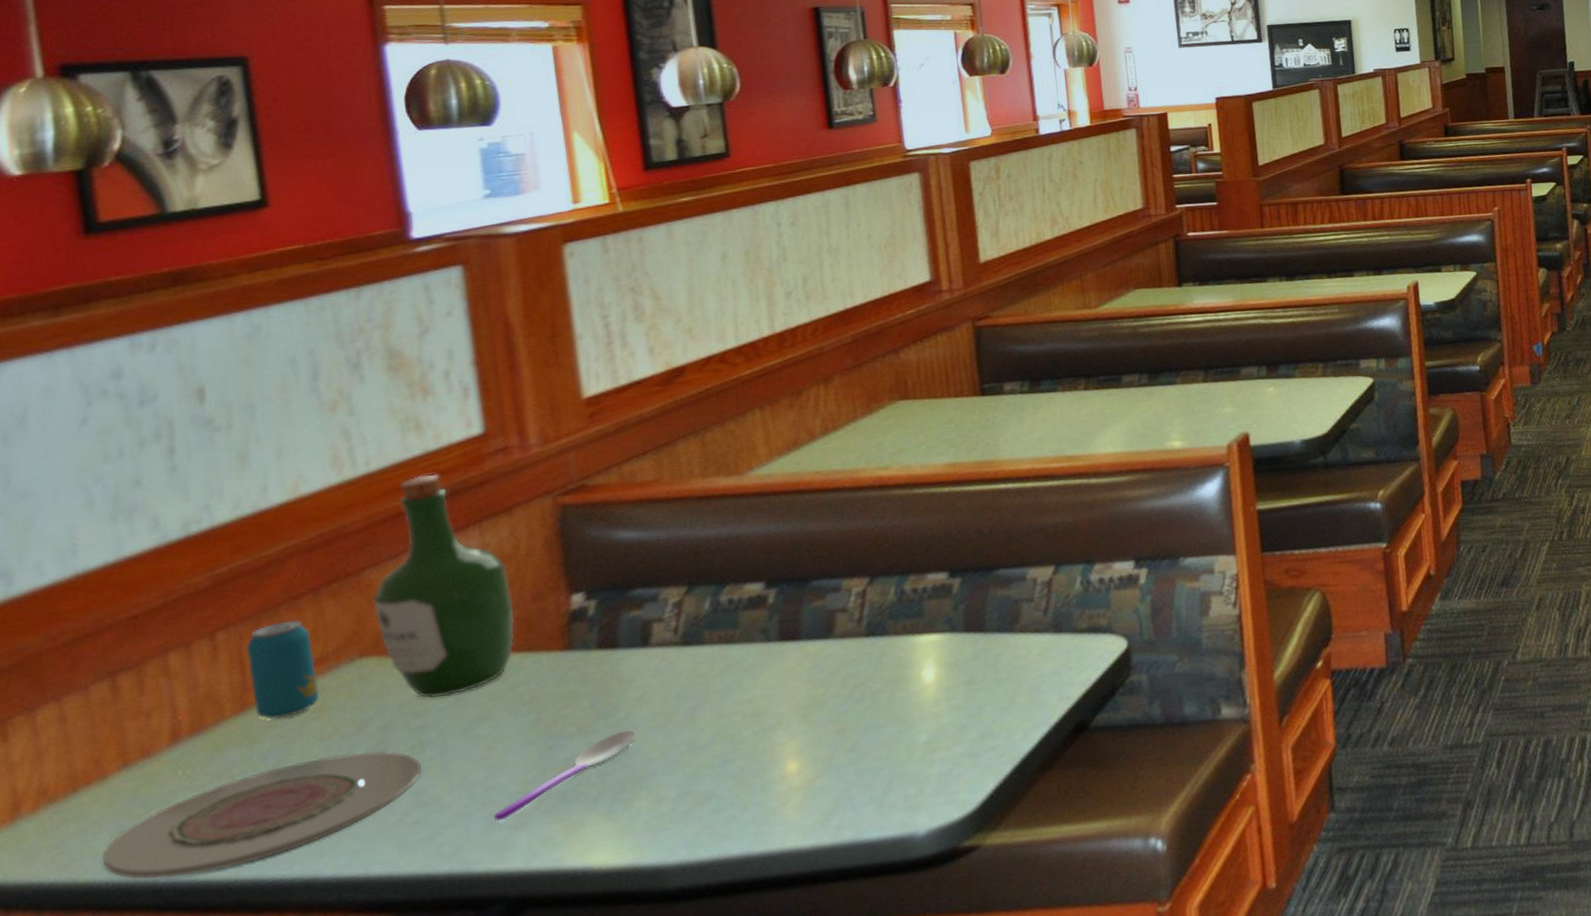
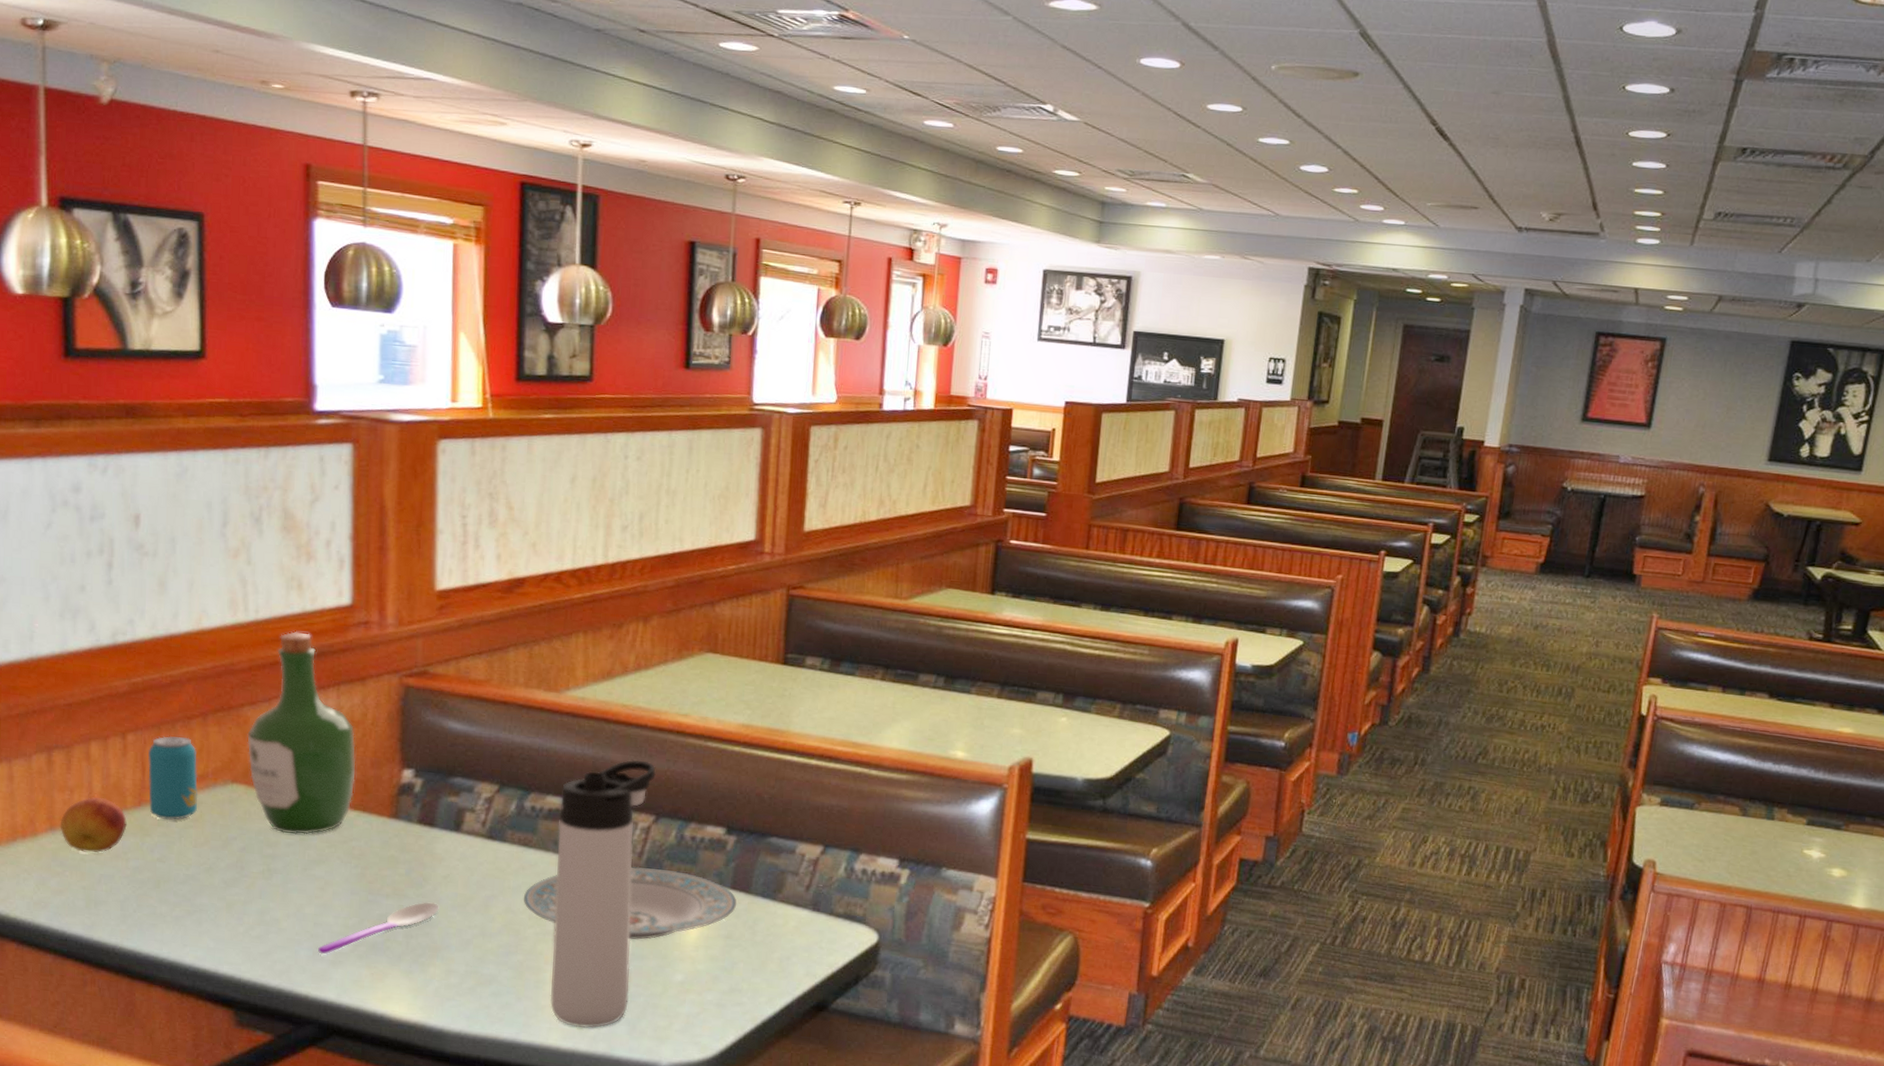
plate: present [103,751,423,879] -> none [29,861,268,936]
fruit: none [136,713,228,783] -> present [60,797,127,854]
plate: none [733,627,974,718] -> present [523,866,737,940]
thermos bottle: none [760,523,872,822] -> present [550,759,656,1029]

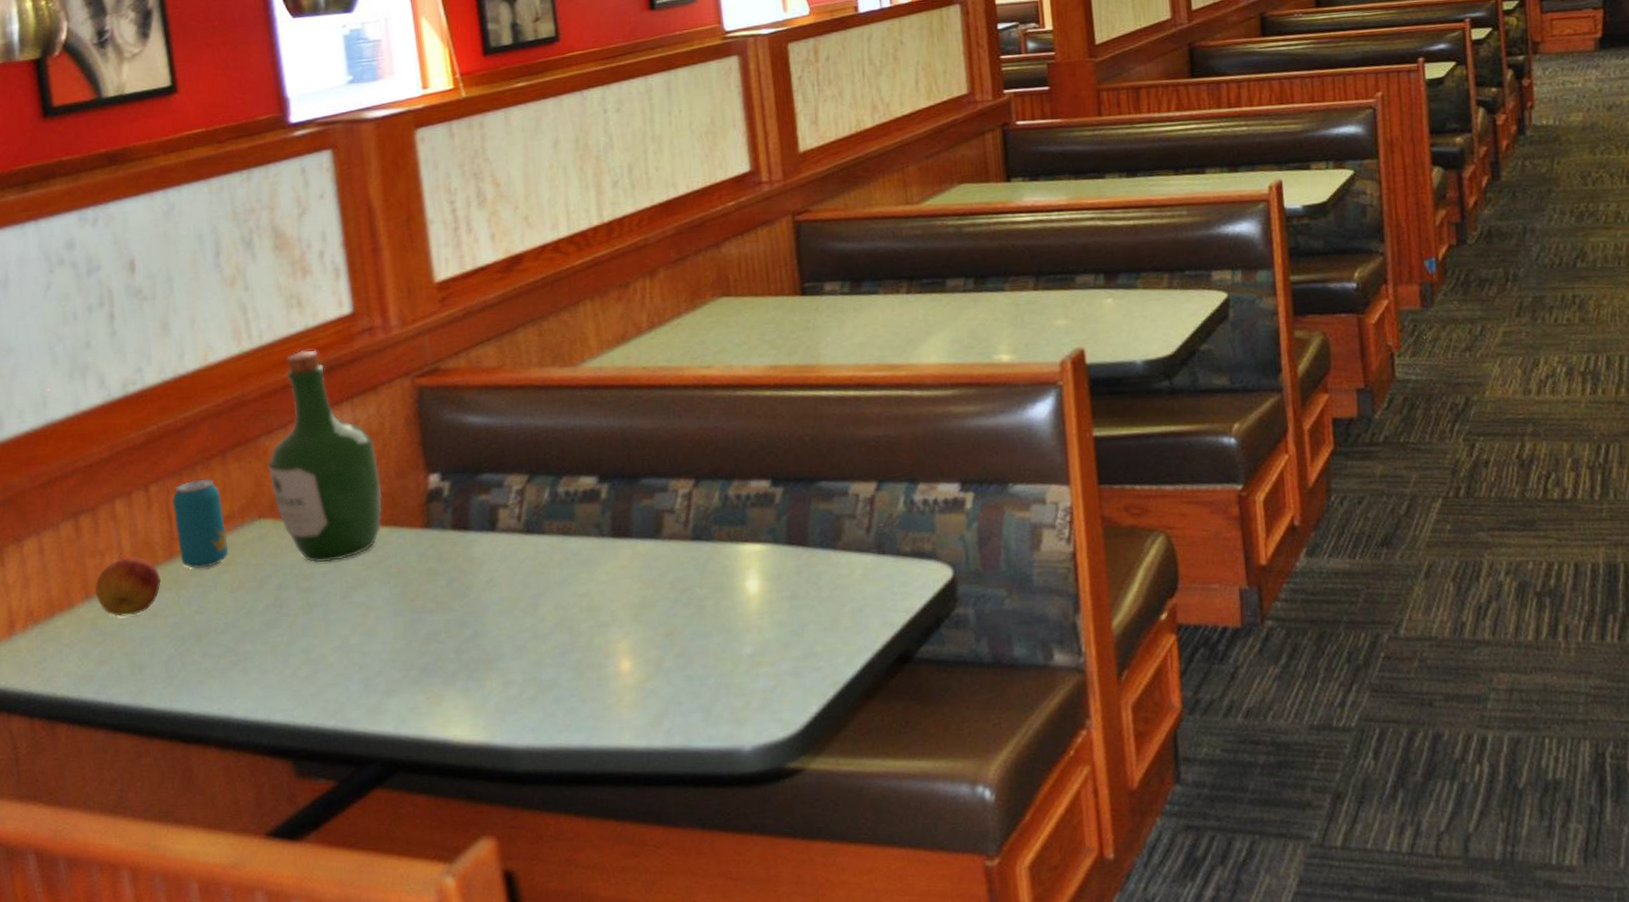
spoon: present [318,902,439,955] -> none [369,611,487,686]
plate: present [523,866,737,940] -> none [571,535,796,618]
thermos bottle: present [550,759,656,1029] -> none [593,422,699,723]

